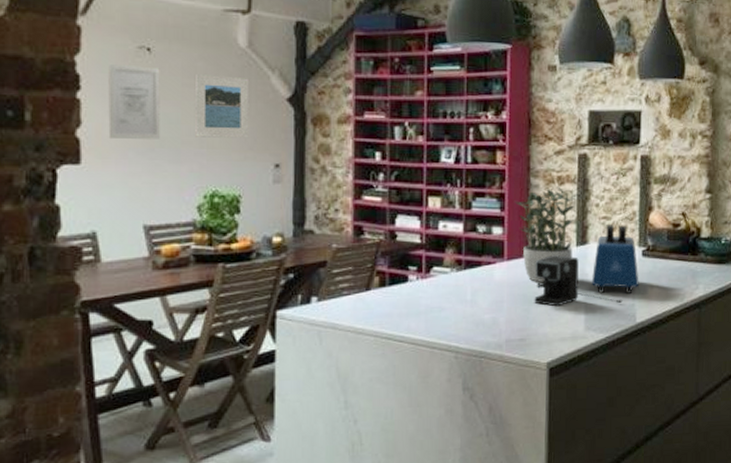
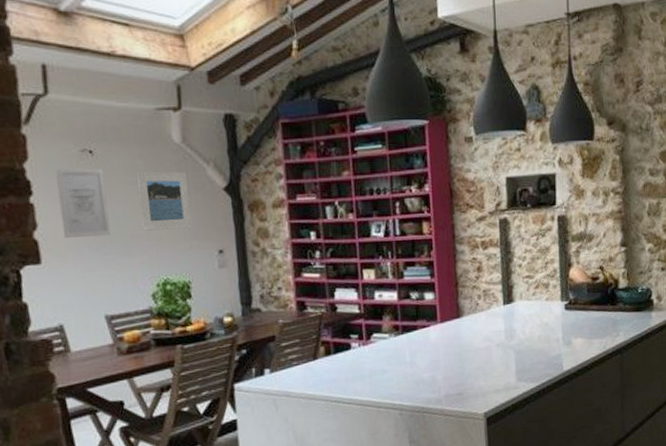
potted plant: present [515,185,581,282] -> none [444,249,504,341]
coffee maker: present [534,255,623,307] -> none [466,314,550,362]
toaster: present [592,225,639,294] -> none [520,282,564,347]

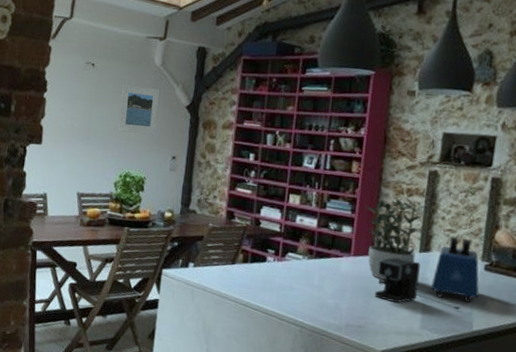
wall art: present [55,168,111,239] -> none [61,75,99,131]
potted plant: none [444,249,504,341] -> present [365,196,428,280]
coffee maker: none [466,314,550,362] -> present [374,257,461,310]
toaster: none [520,282,564,347] -> present [431,237,479,303]

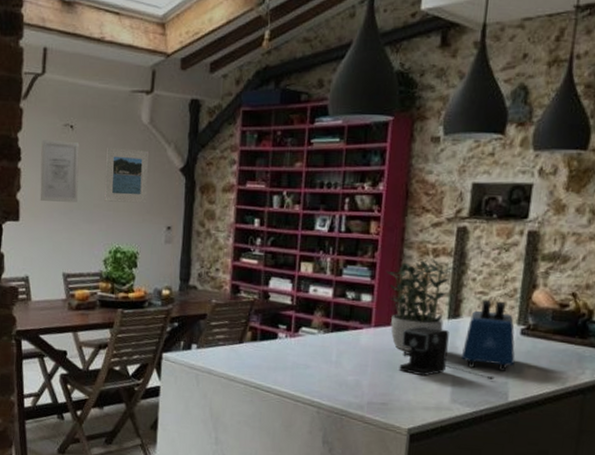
wall art: none [61,75,99,131] -> present [40,140,80,202]

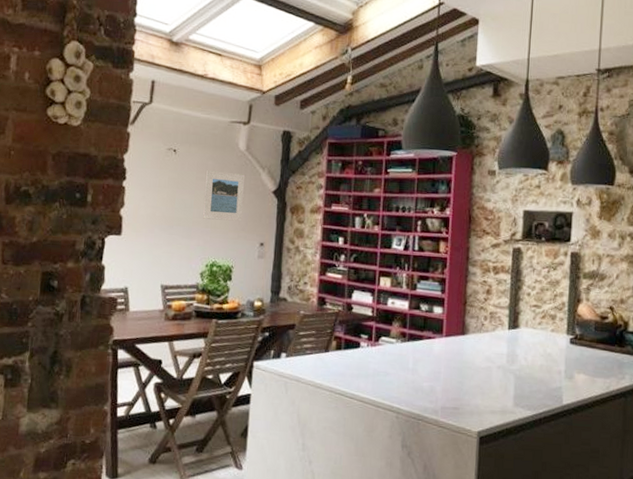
wall art: present [40,140,80,202] -> none [142,161,182,219]
potted plant: present [386,257,456,351] -> none [455,274,514,359]
coffee maker: present [399,326,495,380] -> none [468,336,550,384]
toaster: present [462,300,515,371] -> none [522,312,567,377]

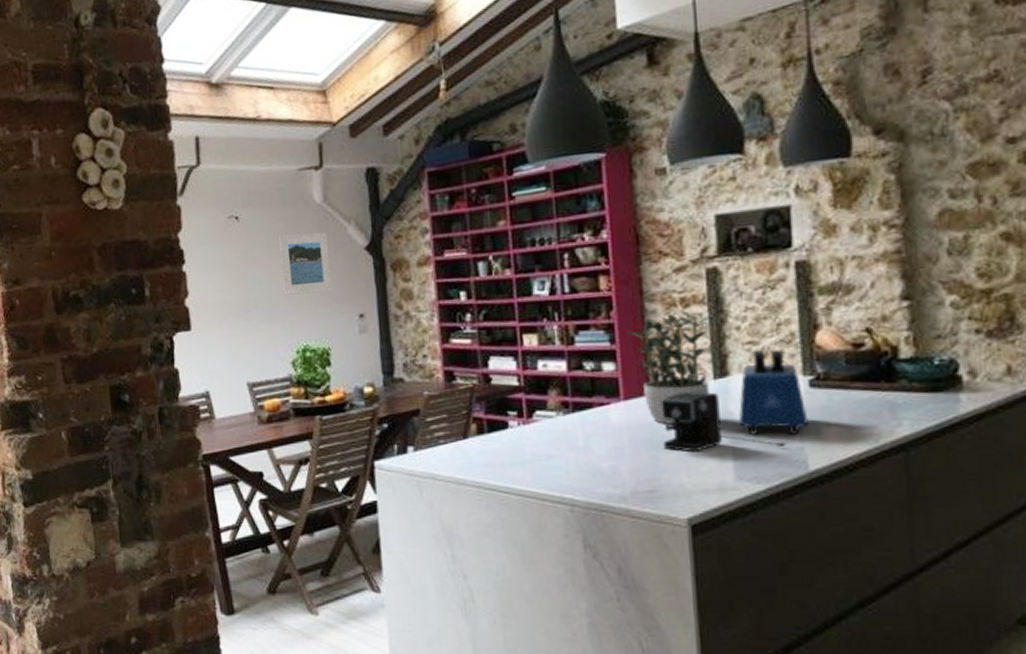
potted plant: none [455,274,514,359] -> present [628,308,713,424]
coffee maker: none [468,336,550,384] -> present [660,391,786,453]
toaster: none [522,312,567,377] -> present [739,350,809,436]

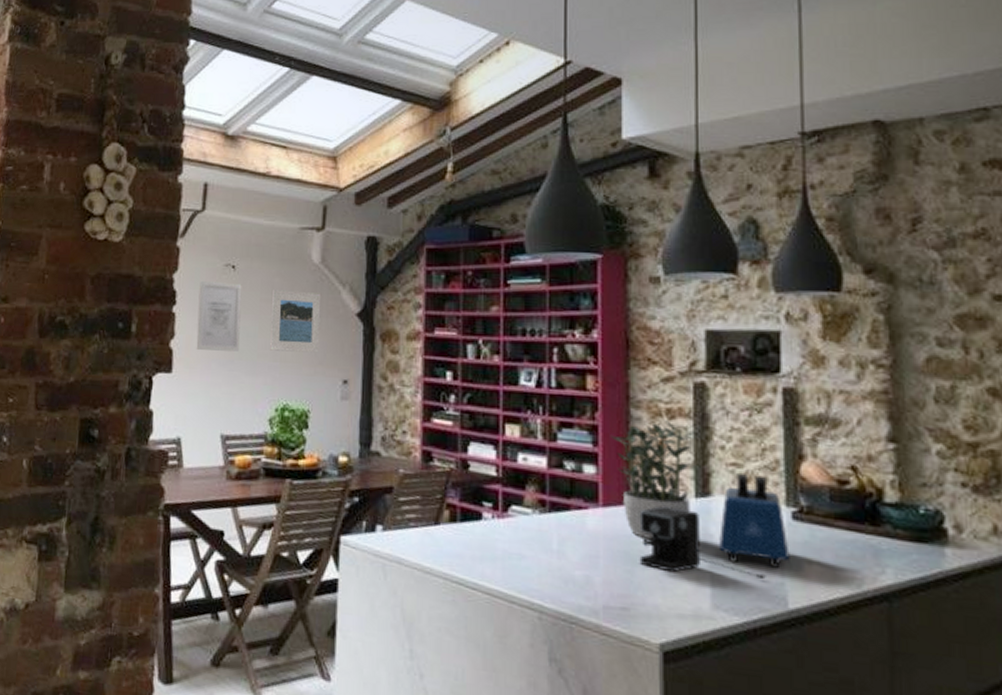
wall art: none [205,234,253,306] -> present [196,281,242,352]

